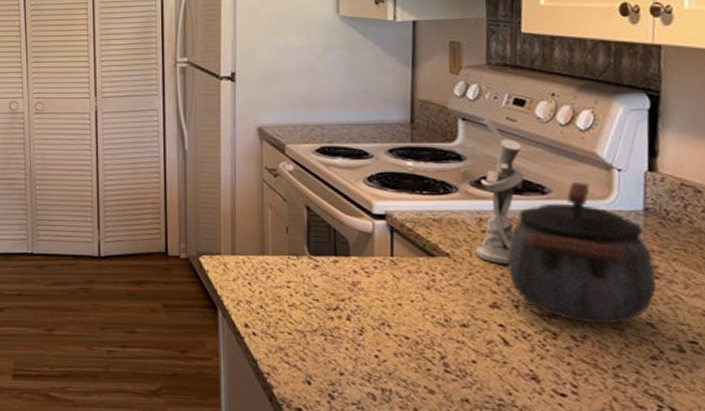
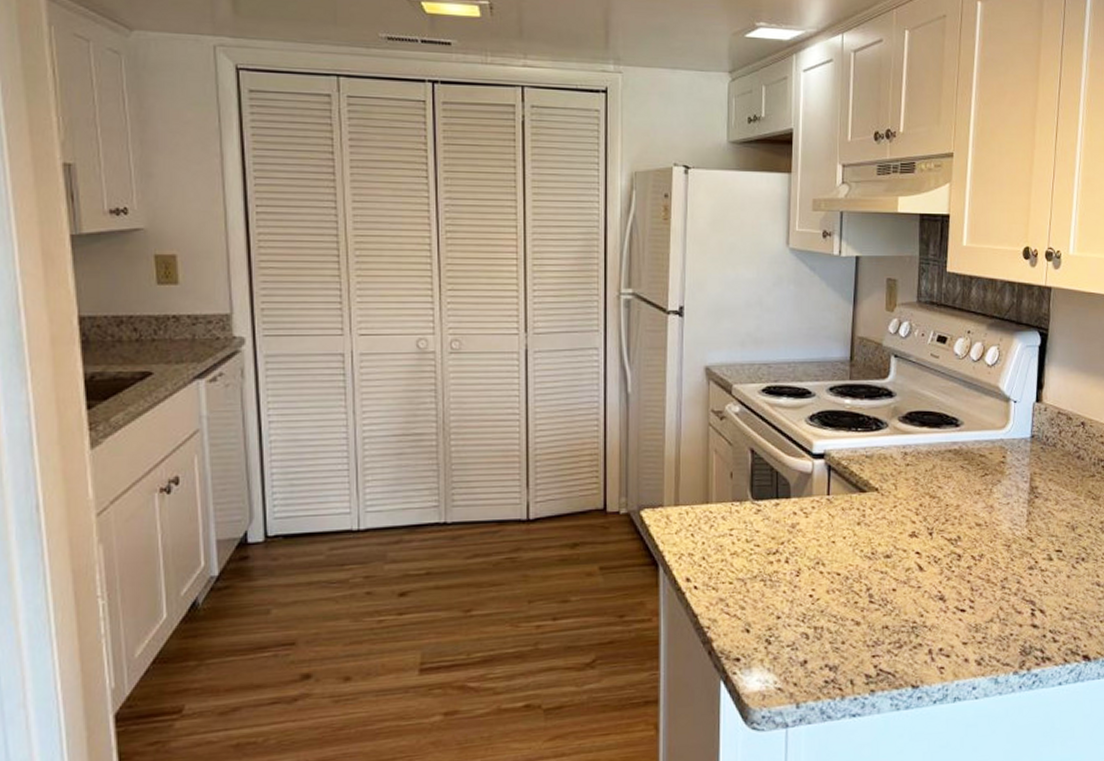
utensil holder: present [475,119,524,264] -> none [900,356,942,495]
kettle: present [507,182,656,325] -> none [925,414,1035,543]

